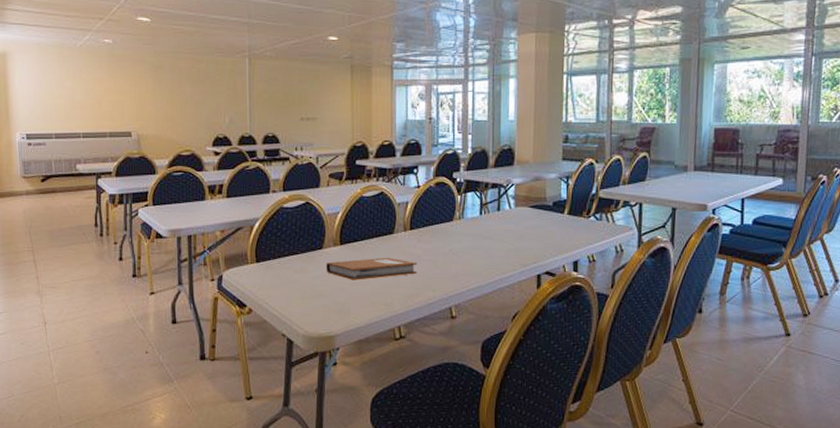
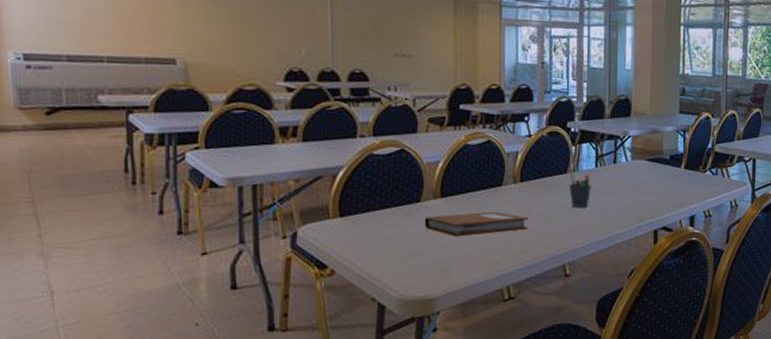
pen holder: none [455,220,476,254] -> present [569,172,591,209]

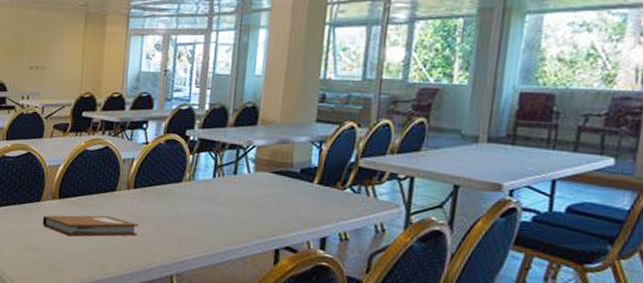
pen holder: present [569,172,591,209] -> none [183,181,207,219]

